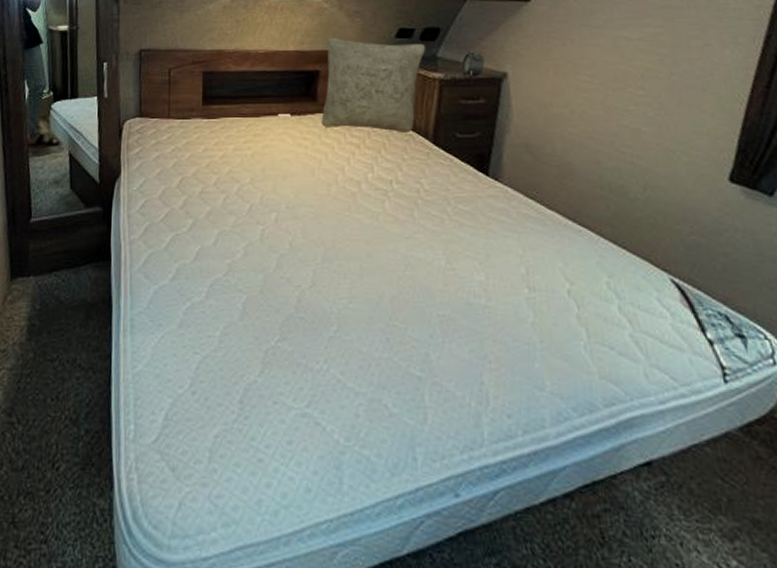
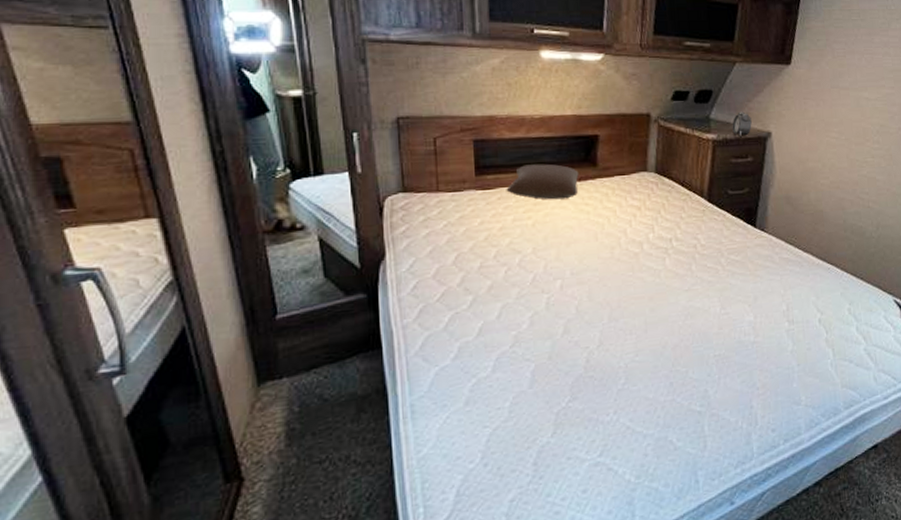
pillow: none [229,96,299,132] -> present [506,164,579,200]
pillow: present [321,37,426,134] -> none [602,101,700,194]

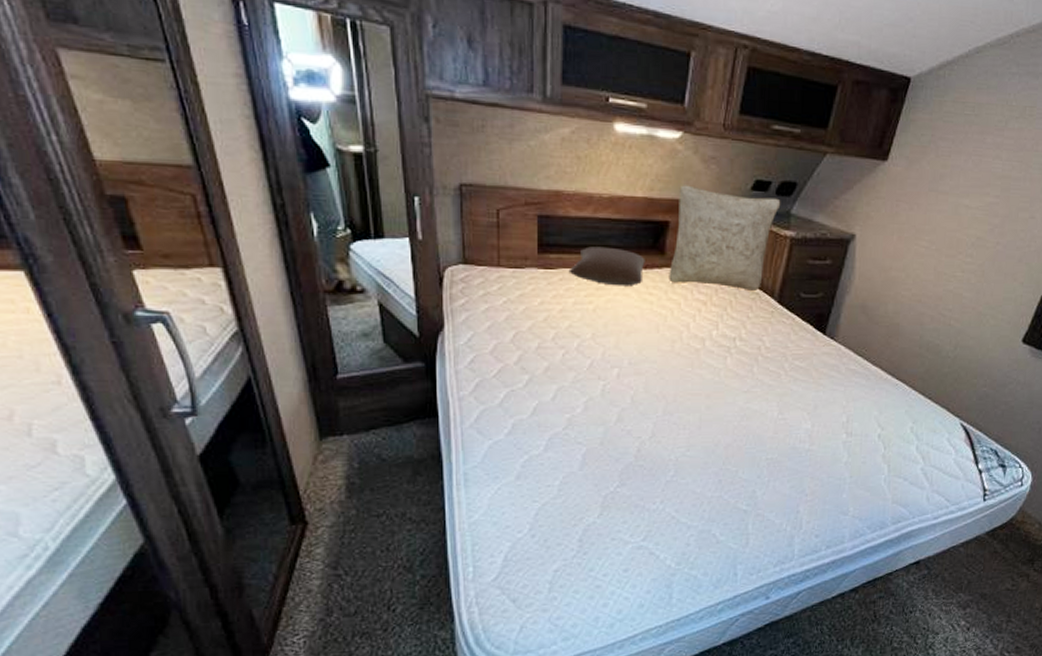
pillow: none [602,101,700,194] -> present [669,185,781,292]
alarm clock: present [732,111,752,136] -> none [813,209,836,237]

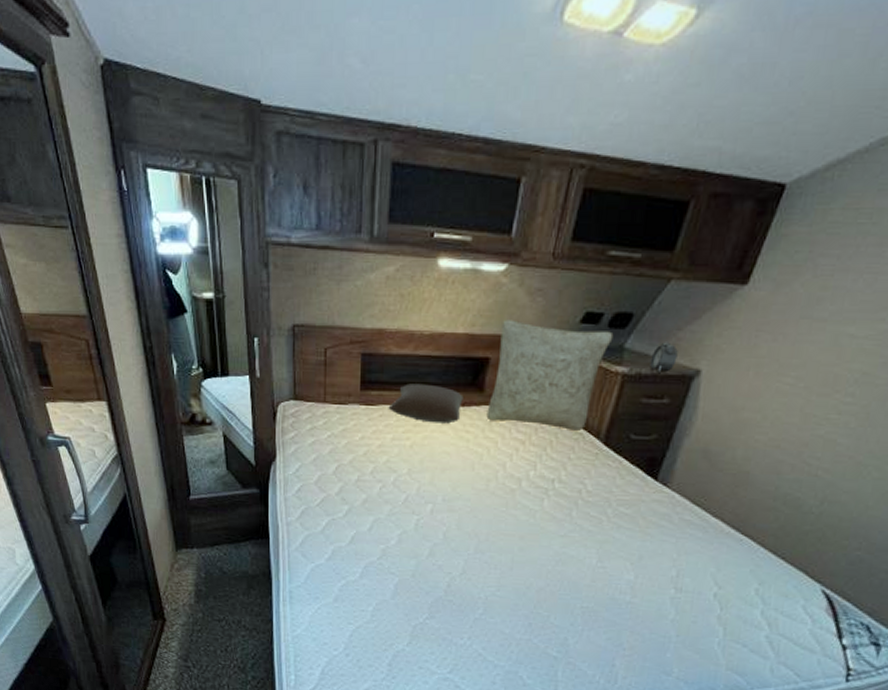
alarm clock: none [813,209,836,237] -> present [650,342,678,373]

